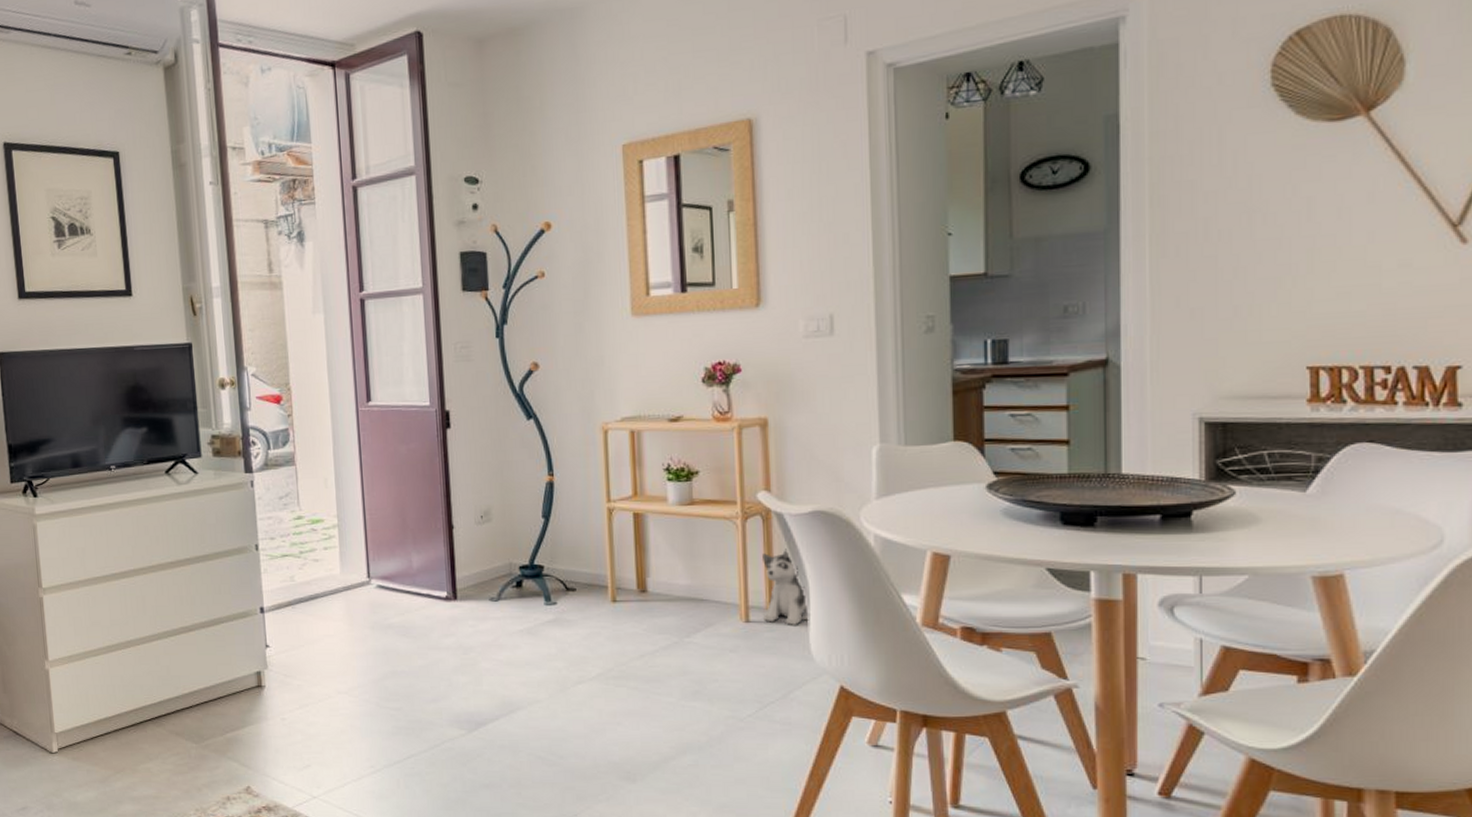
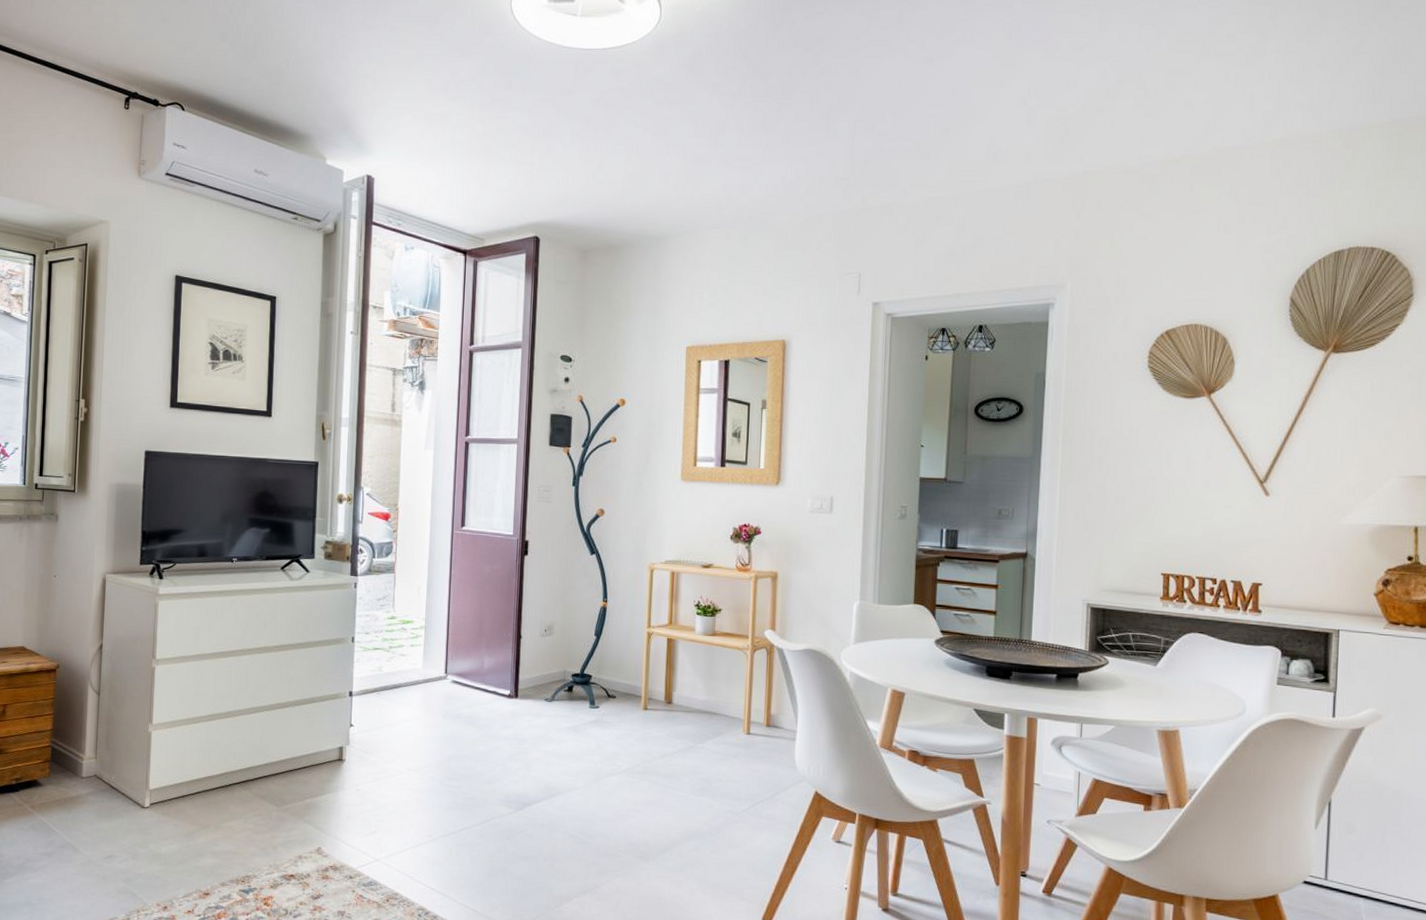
plush toy: present [762,549,809,625] -> none [761,677,796,739]

